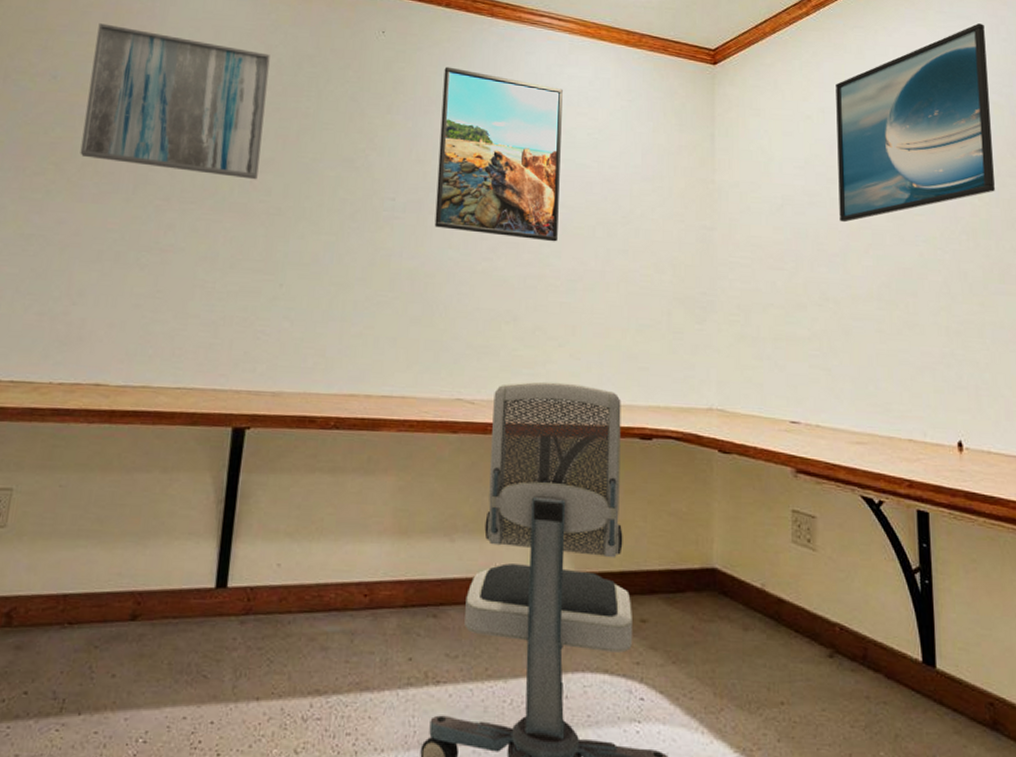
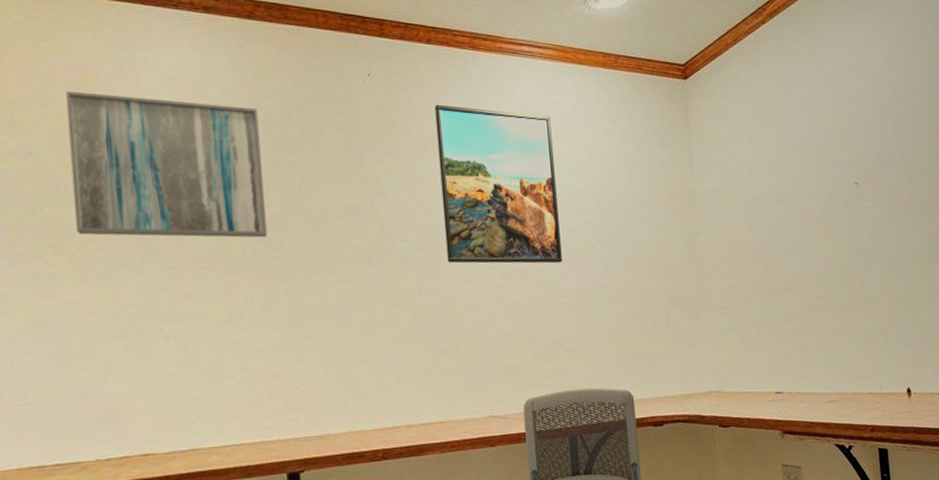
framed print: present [836,23,995,223] -> none [792,19,928,215]

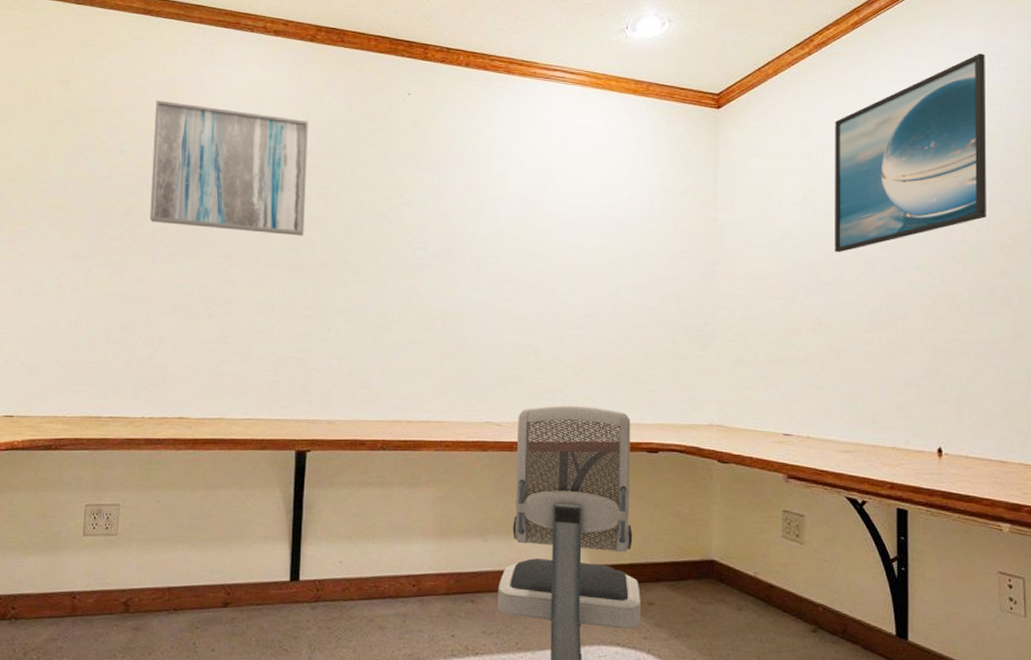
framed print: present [434,104,562,264] -> none [461,124,575,282]
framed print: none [792,19,928,215] -> present [835,53,986,253]

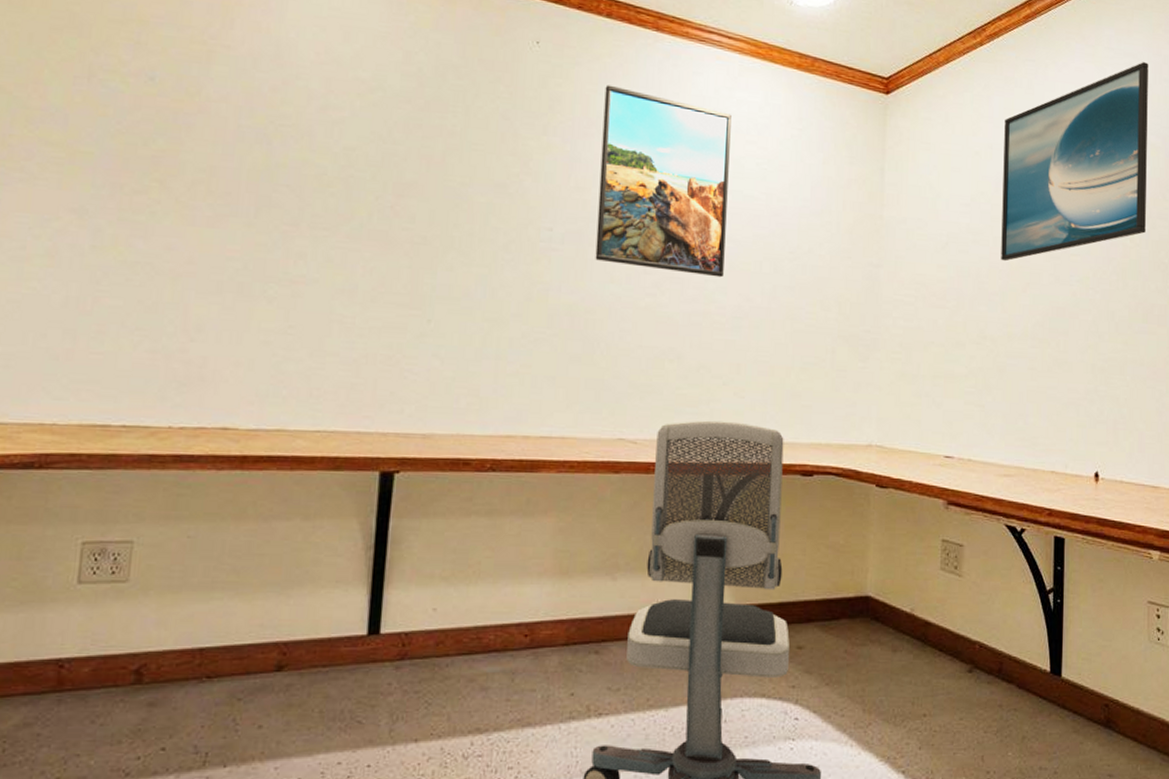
wall art: present [149,100,309,236] -> none [188,16,410,205]
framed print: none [461,124,575,282] -> present [595,85,732,278]

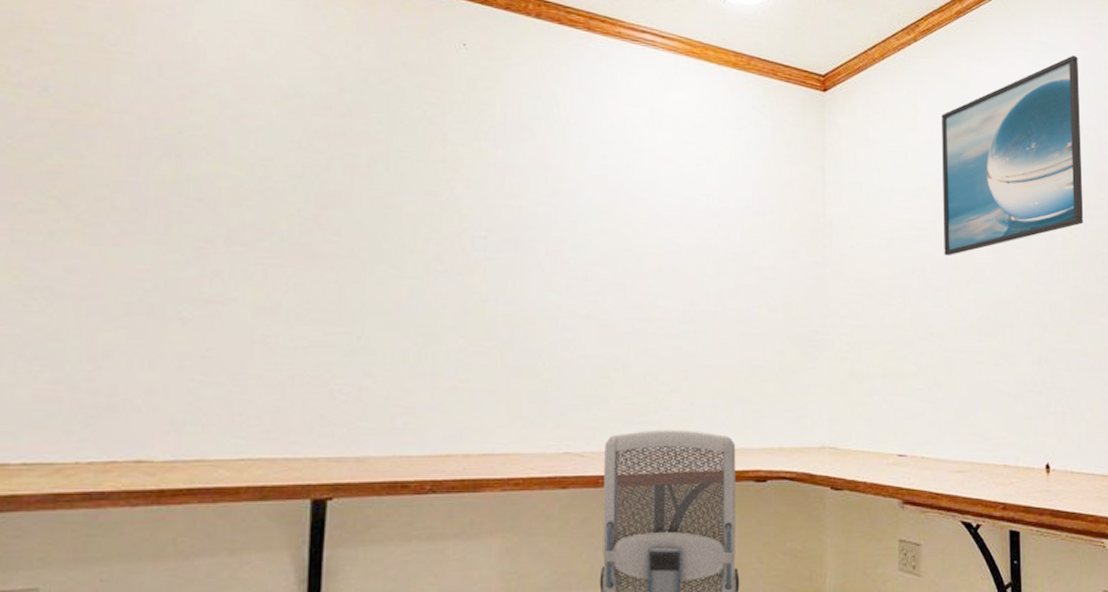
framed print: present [595,85,732,278] -> none [533,87,668,282]

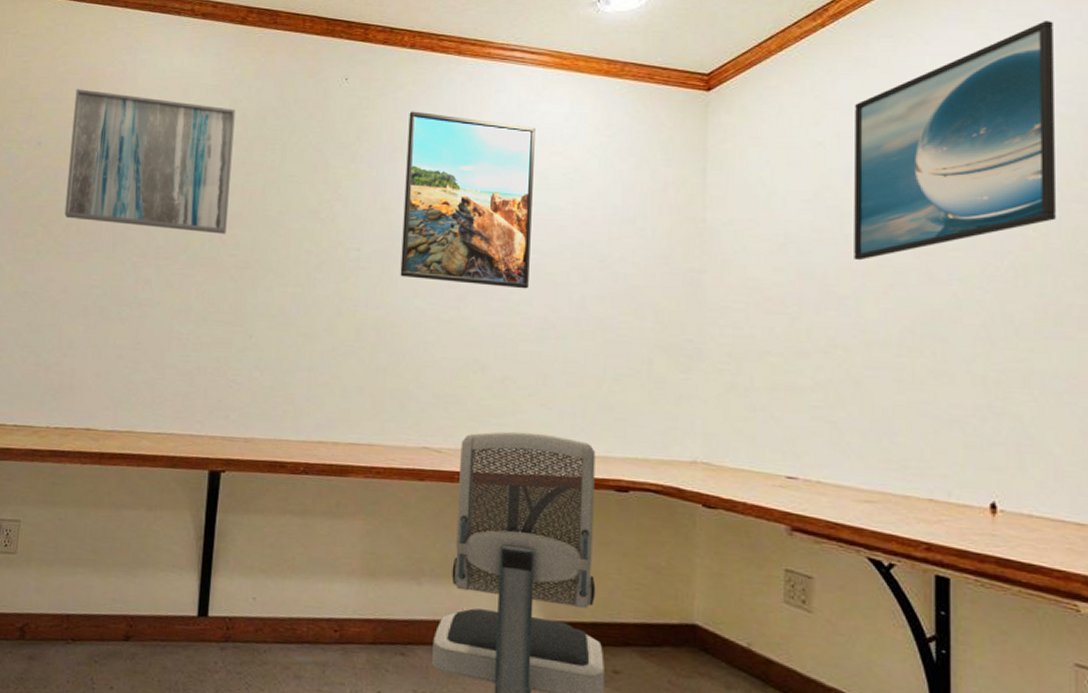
wall art: none [90,22,329,217] -> present [64,89,236,235]
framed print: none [533,87,668,282] -> present [400,111,535,289]

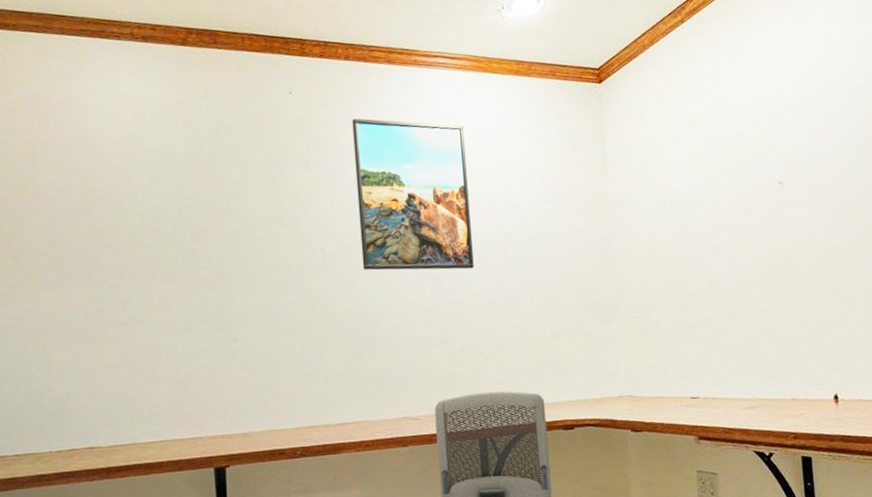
wall art: present [64,89,236,235] -> none [24,119,198,249]
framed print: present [854,21,1056,261] -> none [712,9,860,217]

